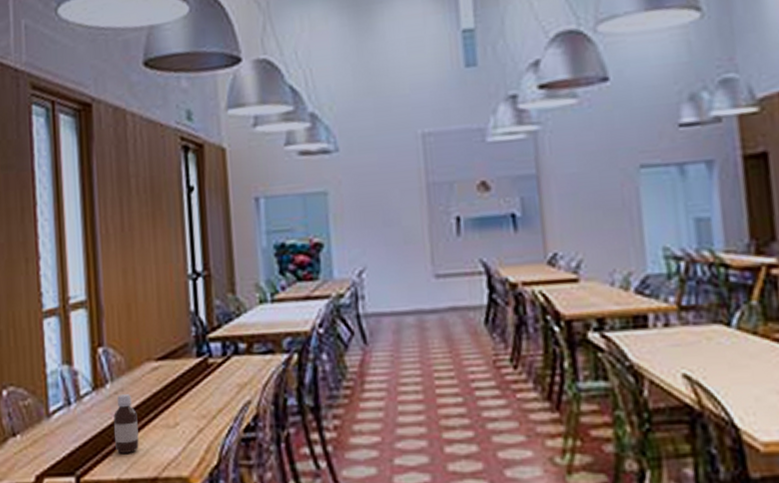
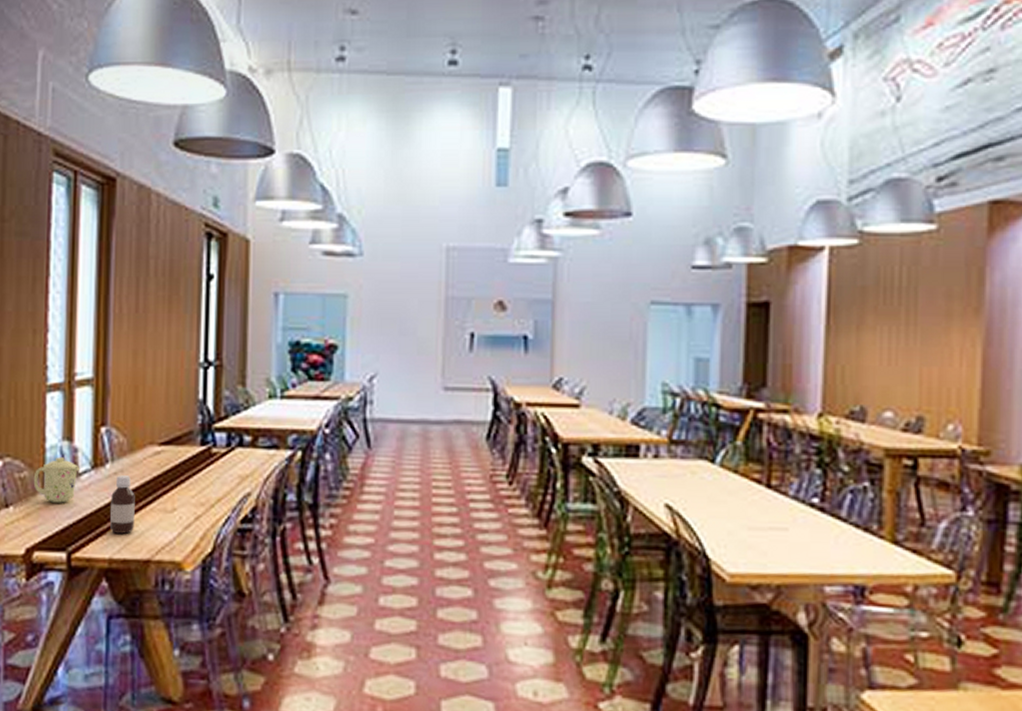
mug: none [37,381,82,428] -> present [33,457,81,503]

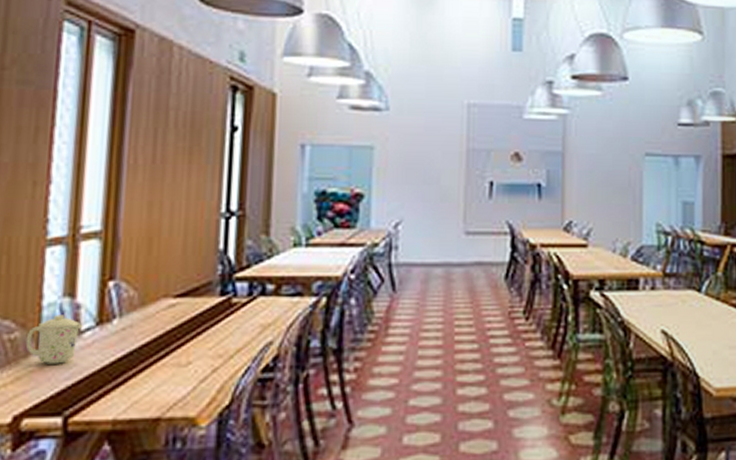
bottle: present [110,475,135,534] -> none [115,331,146,392]

